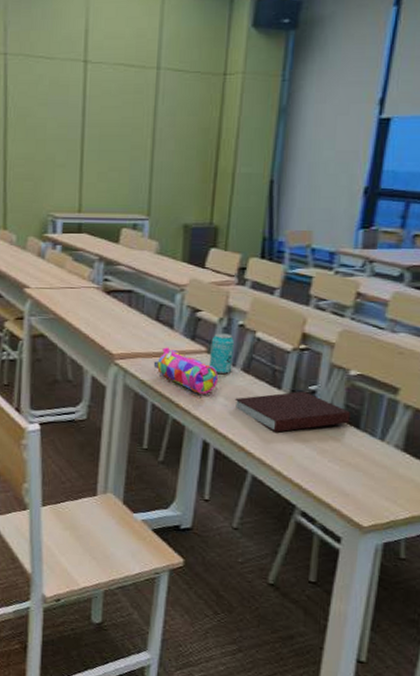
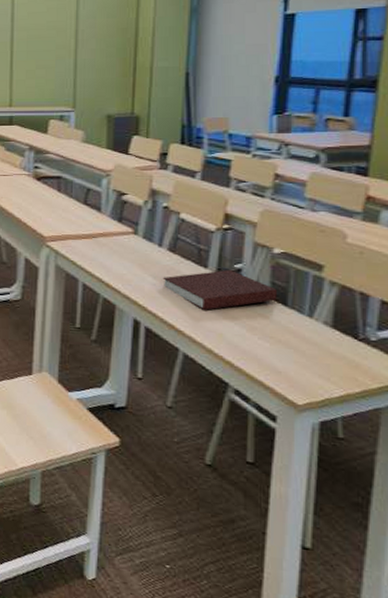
pencil case: present [153,347,218,394] -> none [83,229,145,274]
beverage can: present [210,333,234,374] -> none [137,215,159,253]

